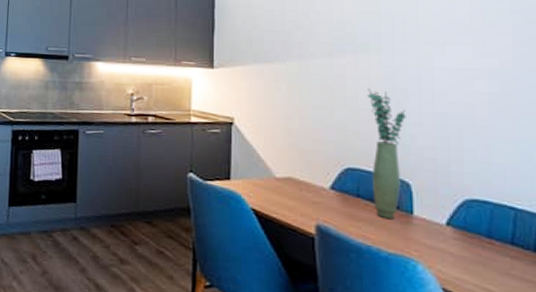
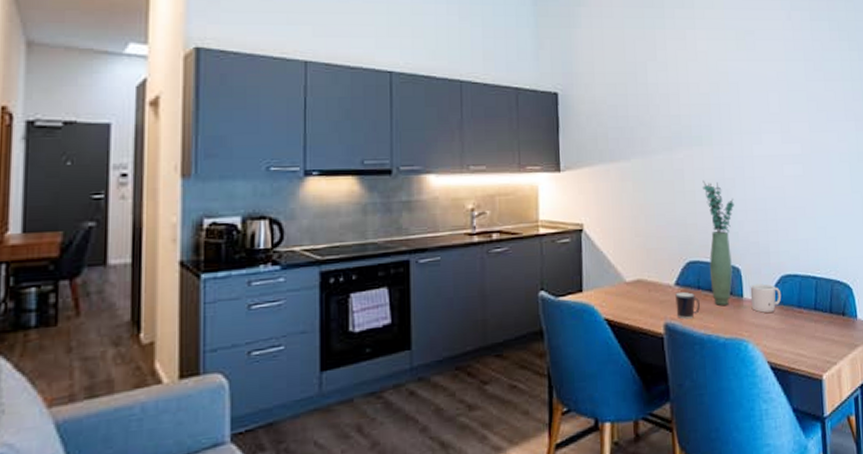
mug: none [330,197,358,226] -> present [675,292,700,320]
mug: none [422,202,465,236] -> present [750,283,782,313]

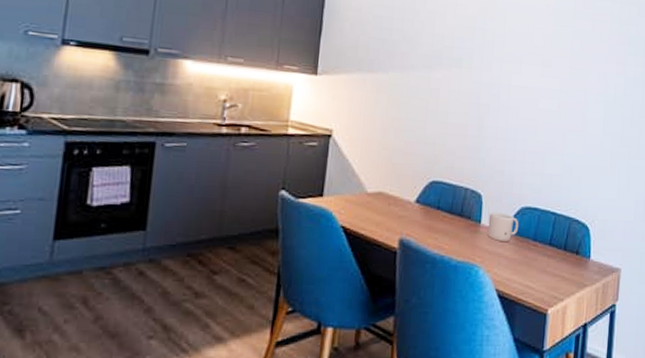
mug: present [675,292,700,320] -> none [412,210,437,238]
vase: present [702,180,734,306] -> none [450,102,486,230]

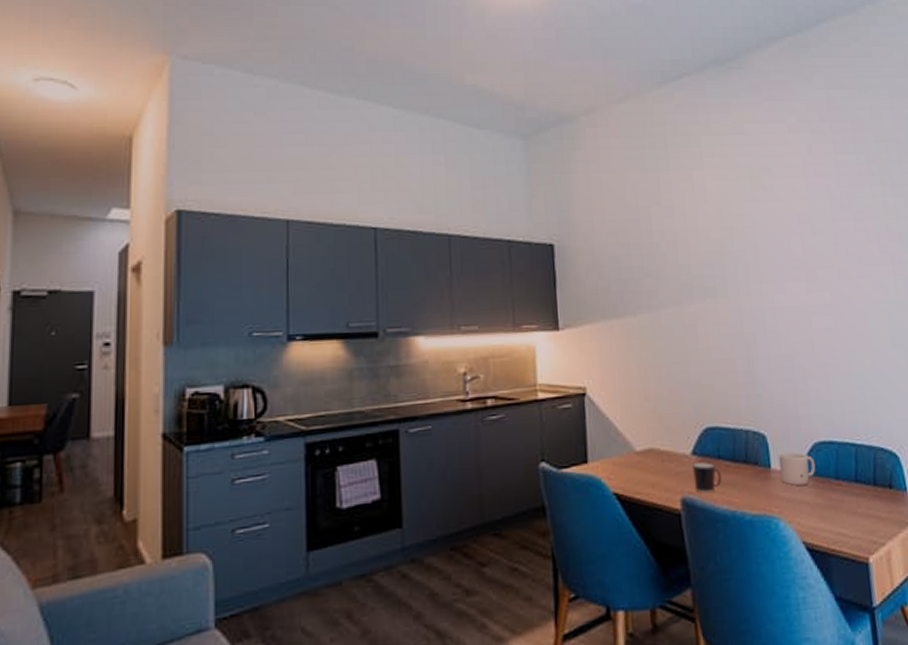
mug: none [412,210,437,238] -> present [692,462,721,494]

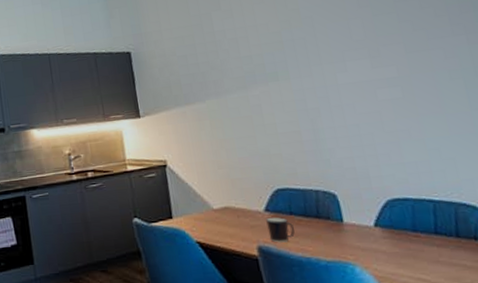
mug: present [778,452,816,486] -> none [350,208,391,237]

